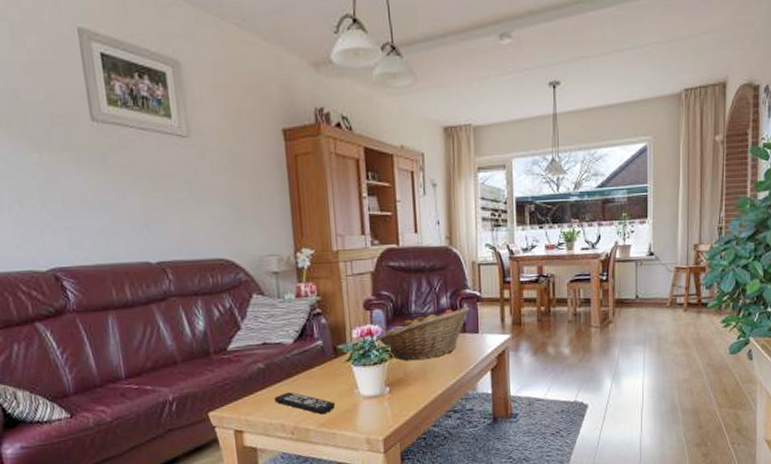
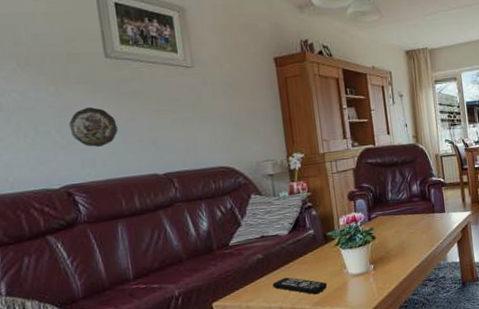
decorative plate: none [54,179,107,226] -> present [69,106,118,147]
fruit basket: present [379,306,470,361] -> none [362,191,437,241]

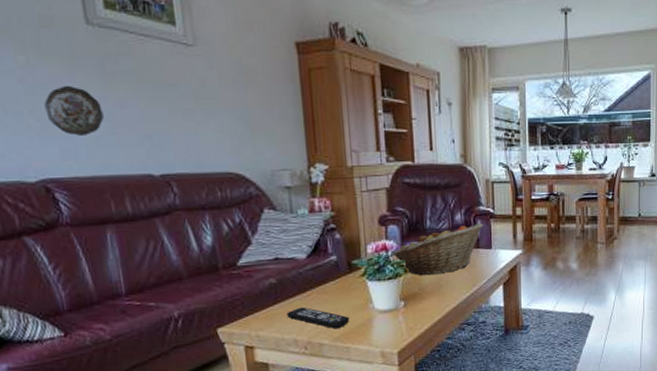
fruit basket: none [362,191,437,241] -> present [394,222,483,276]

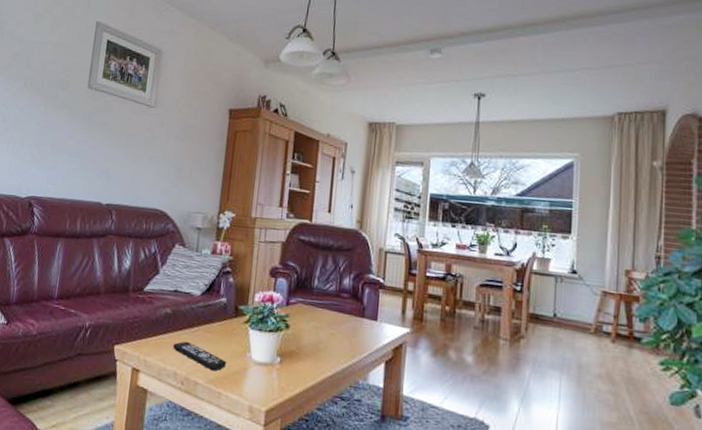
decorative plate: present [44,85,104,136] -> none [45,129,82,167]
fruit basket: present [394,222,483,276] -> none [278,289,371,338]

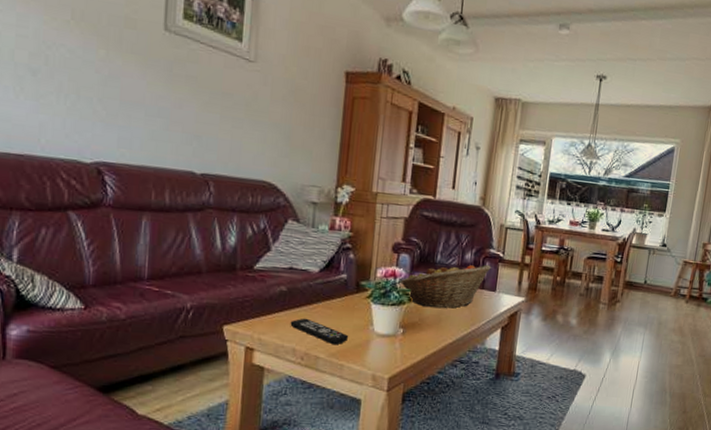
fruit basket: none [278,289,371,338] -> present [401,264,491,309]

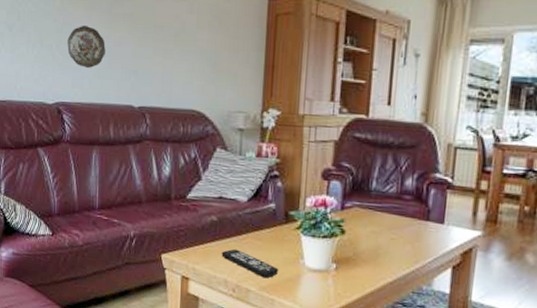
decorative plate: none [113,81,163,128] -> present [67,25,106,68]
fruit basket: present [401,264,491,309] -> none [332,191,438,243]

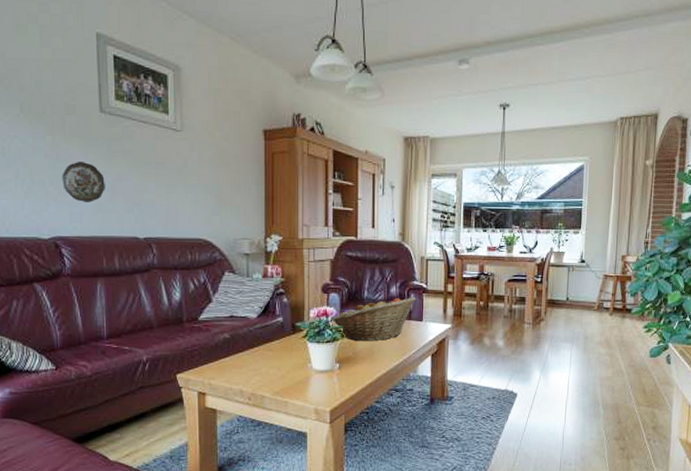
remote control: present [221,248,279,279] -> none [236,361,290,384]
fruit basket: none [332,191,438,243] -> present [333,296,416,342]

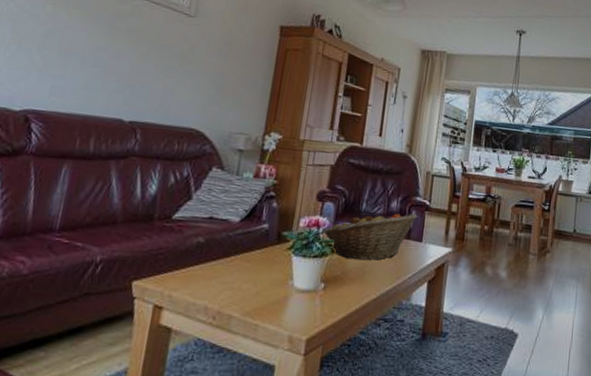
decorative plate: present [62,161,105,202] -> none [51,33,100,77]

